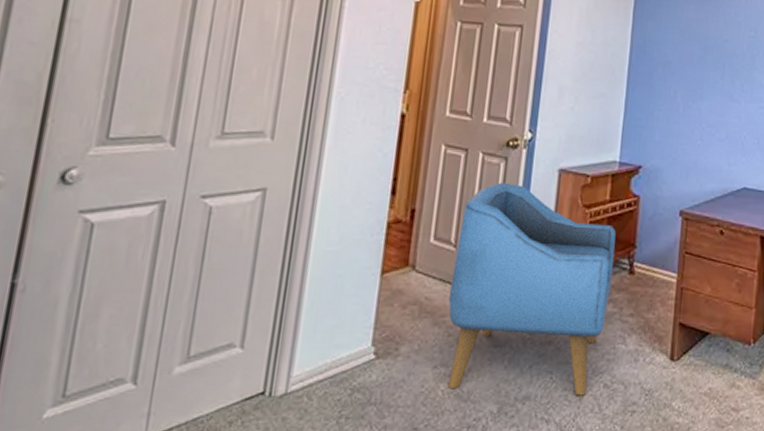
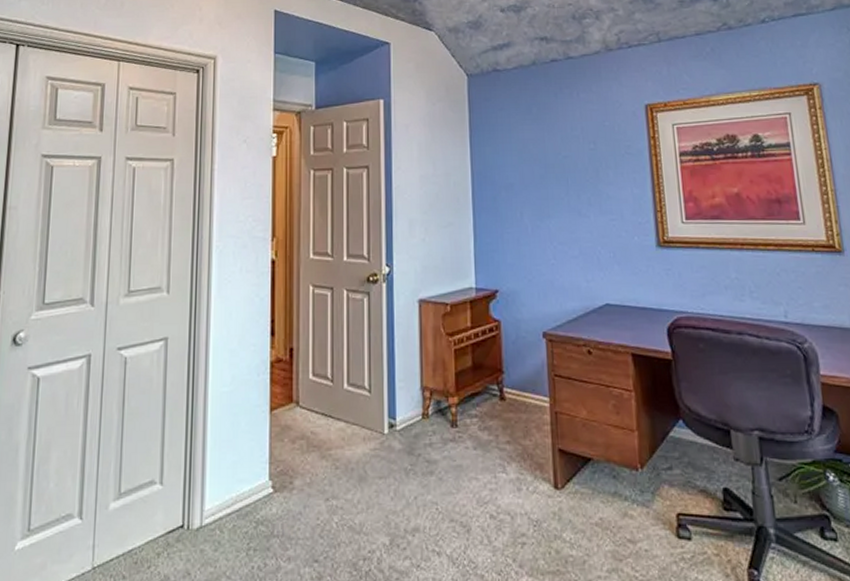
armchair: present [447,182,616,396] -> none [331,317,484,527]

